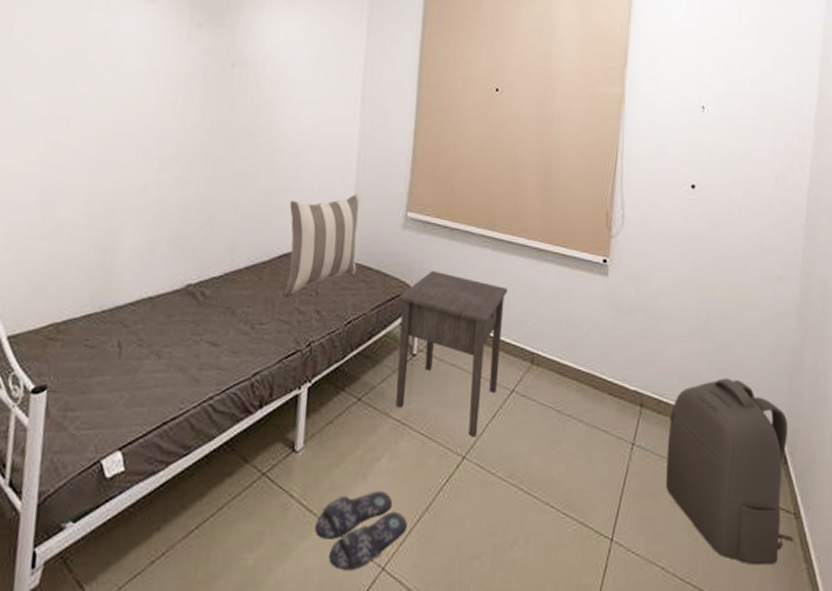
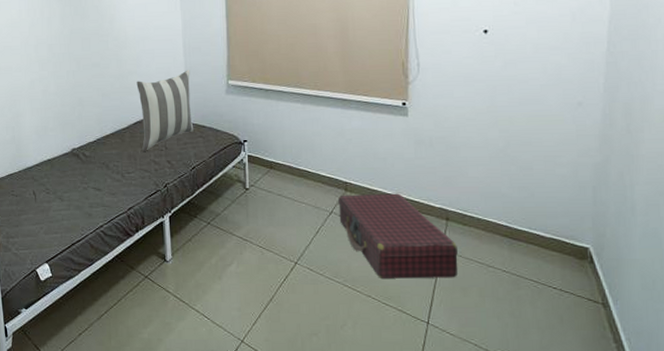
slippers: present [315,491,407,570] -> none [188,288,257,342]
nightstand: present [396,271,508,437] -> none [230,124,319,248]
suitcase: none [521,368,650,481] -> present [338,193,458,279]
backpack: present [666,378,794,565] -> none [473,194,603,344]

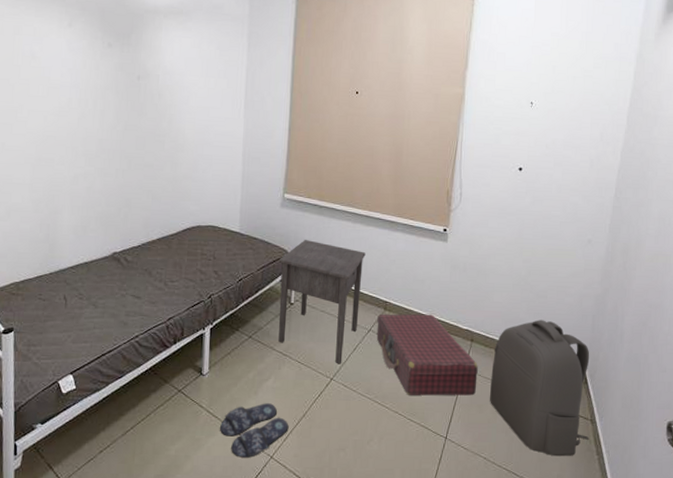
pillow: present [136,70,194,151] -> none [189,179,247,260]
slippers: none [188,288,257,342] -> present [220,403,289,458]
nightstand: none [230,124,319,248] -> present [278,240,366,364]
backpack: none [473,194,603,344] -> present [490,320,590,457]

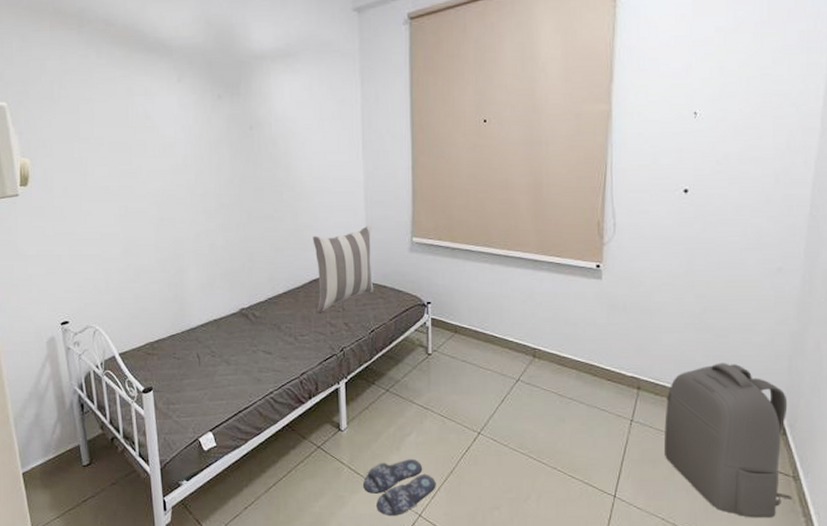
pillow: none [189,179,247,260] -> present [313,225,374,312]
nightstand: present [278,240,366,364] -> none [413,285,508,417]
suitcase: present [376,313,478,396] -> none [526,360,648,450]

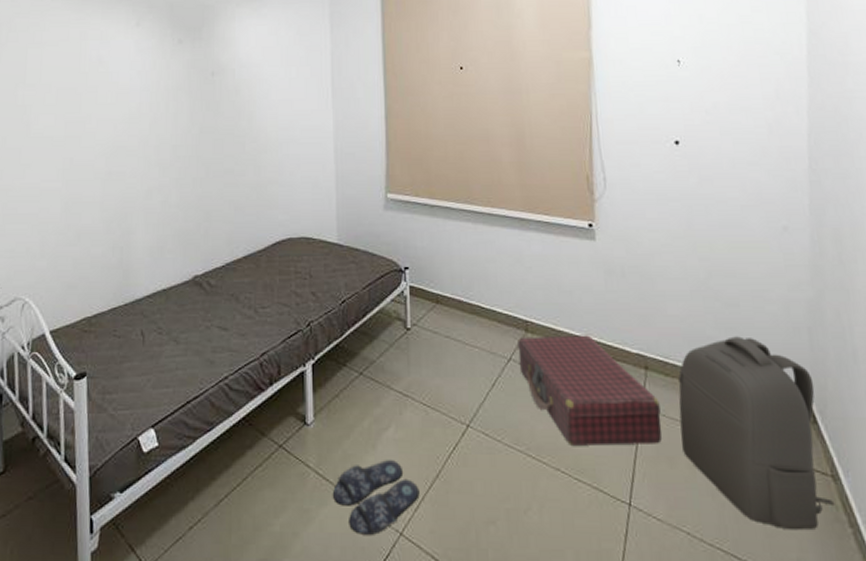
pillow: present [313,225,374,312] -> none [277,180,345,280]
suitcase: none [526,360,648,450] -> present [517,335,662,446]

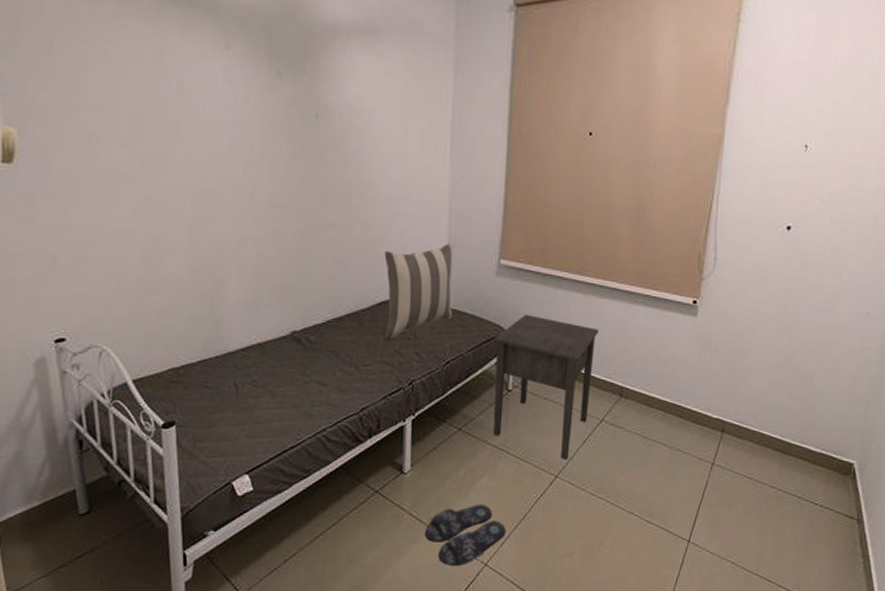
pillow: none [277,180,345,280] -> present [384,242,455,340]
nightstand: none [388,248,494,406] -> present [493,315,599,460]
suitcase: present [517,335,662,446] -> none [610,401,729,494]
backpack: present [677,336,835,531] -> none [741,406,861,560]

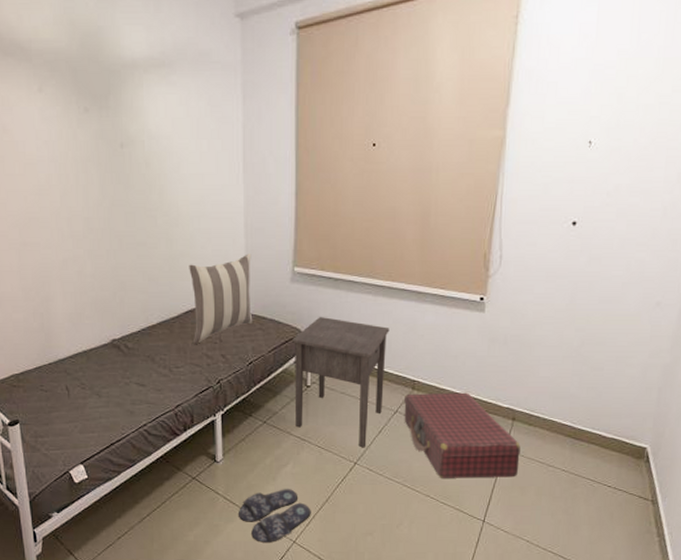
suitcase: none [610,401,729,494] -> present [404,392,521,478]

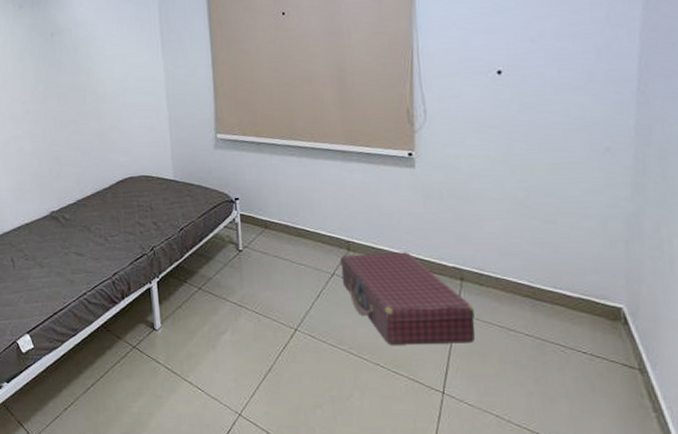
pillow: present [189,253,253,344] -> none [117,124,181,213]
slippers: present [239,489,311,543] -> none [181,358,255,415]
nightstand: present [292,317,390,448] -> none [221,181,318,313]

